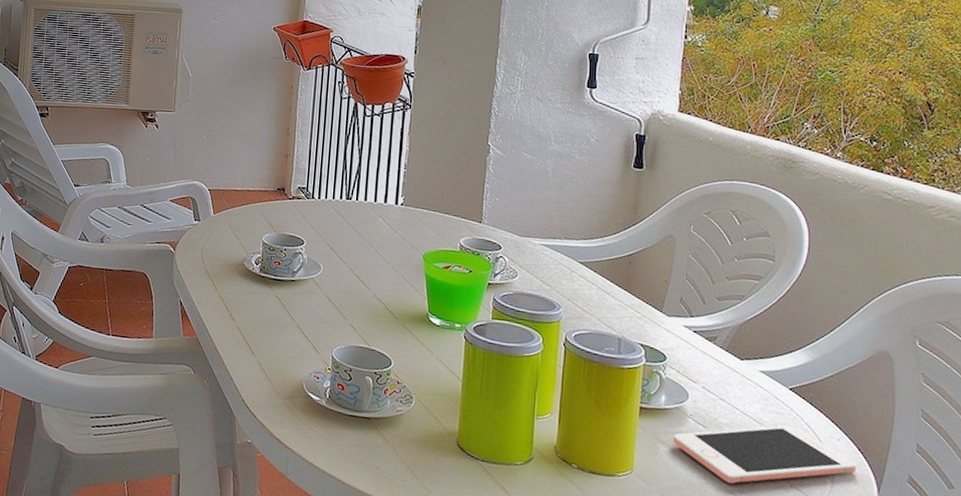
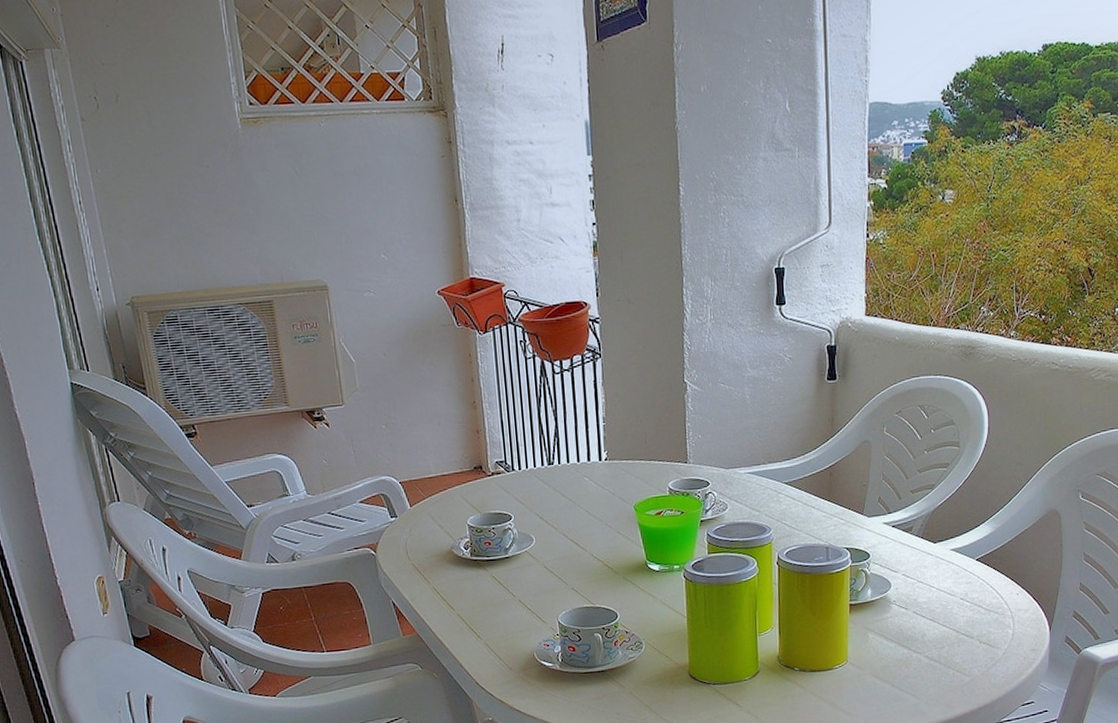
cell phone: present [673,425,857,484] -> none [880,592,1033,652]

